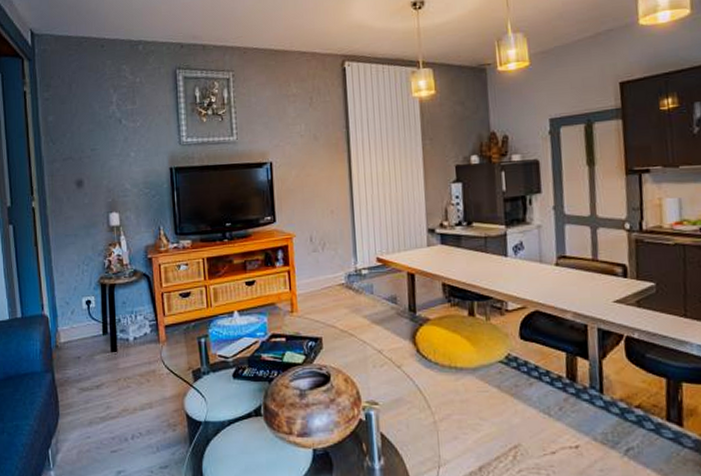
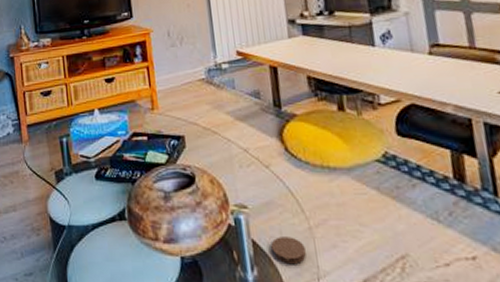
coaster: none [398,430,430,453] -> present [271,237,306,263]

